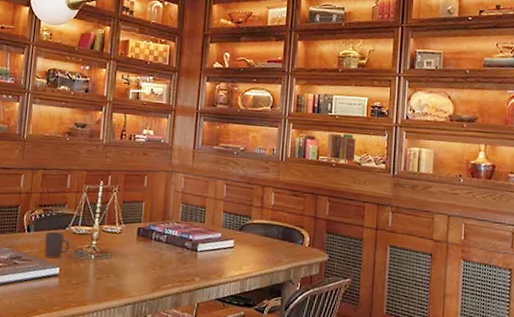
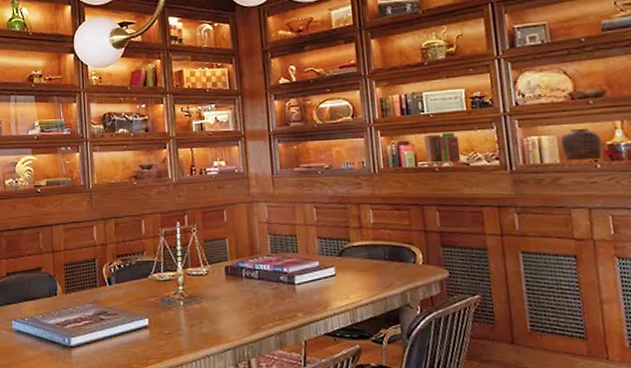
mug: present [44,232,70,259] -> none [127,282,156,310]
decorative jar: none [435,145,468,175] -> present [560,128,603,161]

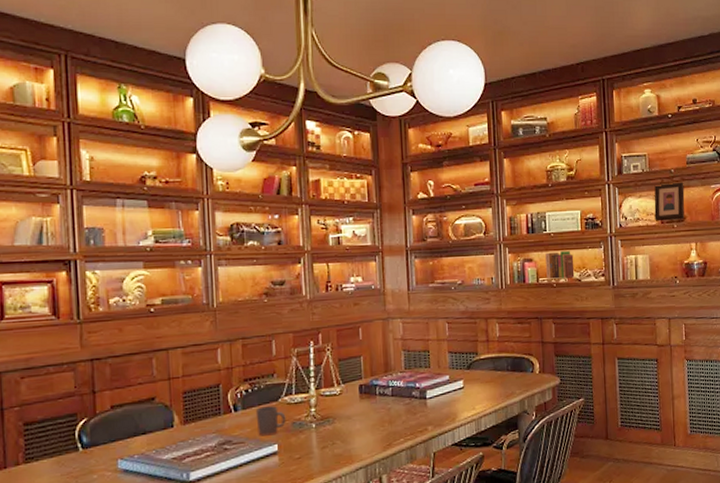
mug: none [127,282,156,310] -> present [255,406,286,436]
picture frame: none [559,51,603,98] -> present [654,182,685,221]
decorative jar: present [560,128,603,161] -> none [651,248,681,278]

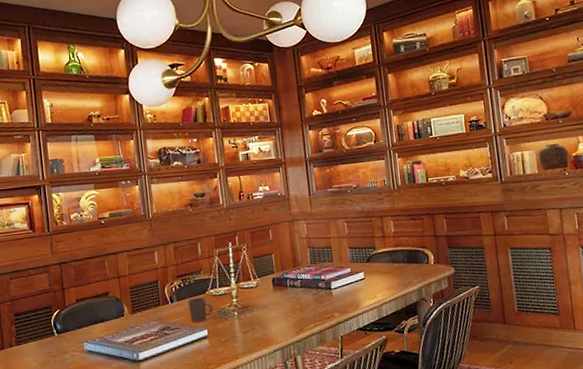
books: present [545,251,575,279] -> none [433,152,463,179]
decorative jar: none [651,248,681,278] -> present [538,143,570,171]
picture frame: present [654,182,685,221] -> none [536,79,570,119]

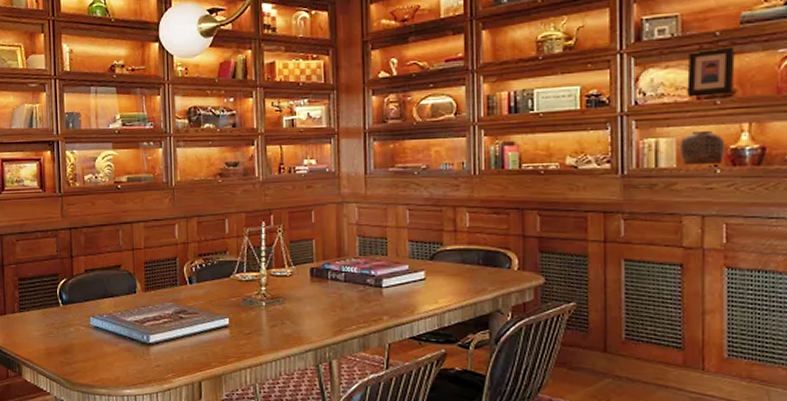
mug: present [187,297,213,323] -> none [208,281,237,309]
picture frame: none [536,79,570,119] -> present [687,47,735,97]

